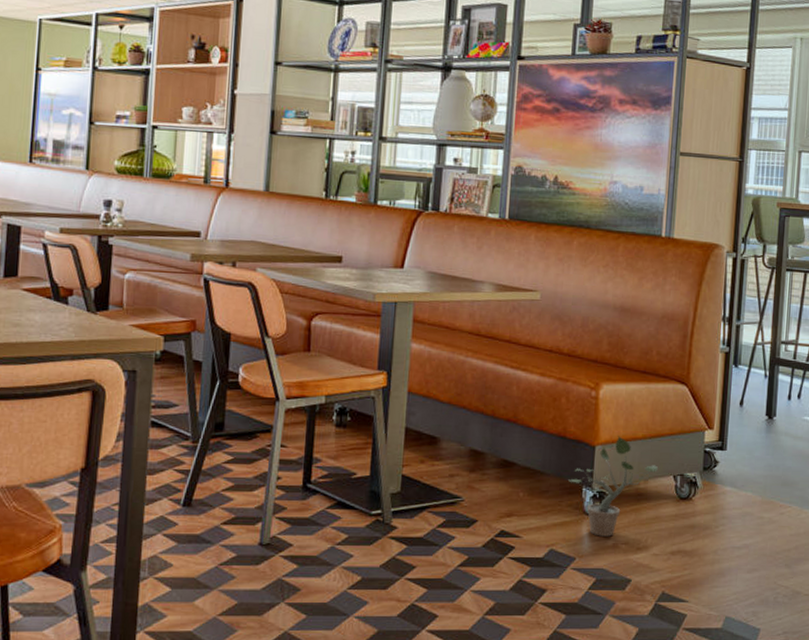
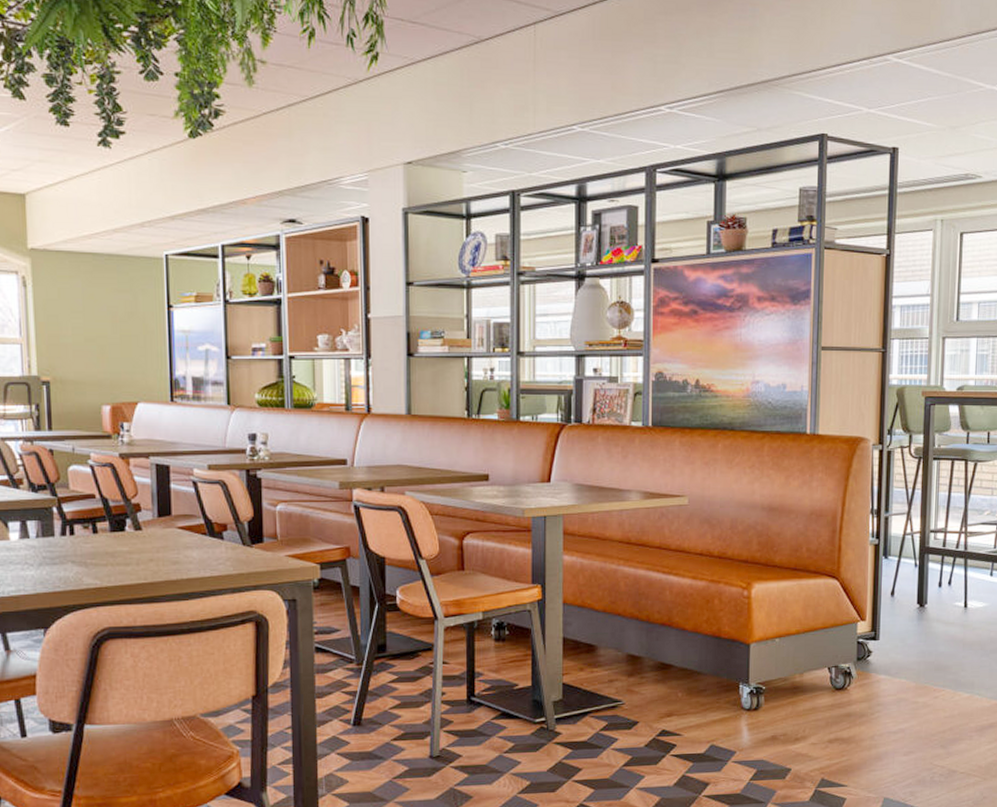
potted plant: present [568,436,658,537] -> none [725,633,812,730]

